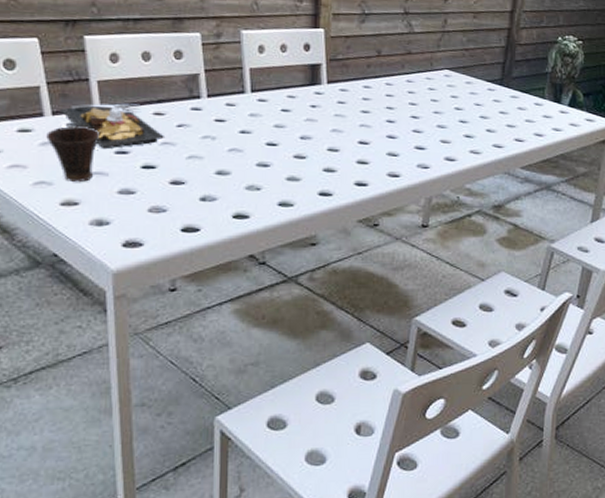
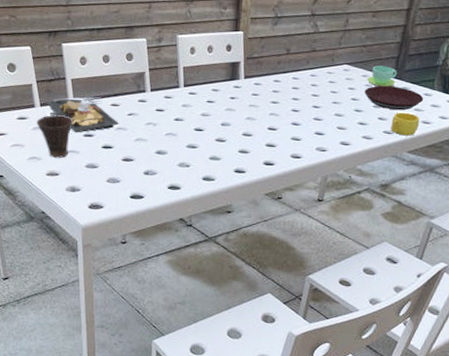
plate: none [469,93,535,122] -> present [364,85,424,111]
cup: none [471,71,504,96] -> present [366,66,397,87]
cup: none [501,123,532,150] -> present [391,112,420,136]

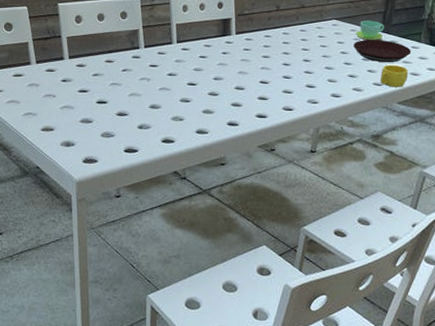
cup: present [37,115,74,159] -> none [32,72,69,114]
plate: present [45,96,120,133] -> none [41,54,114,89]

